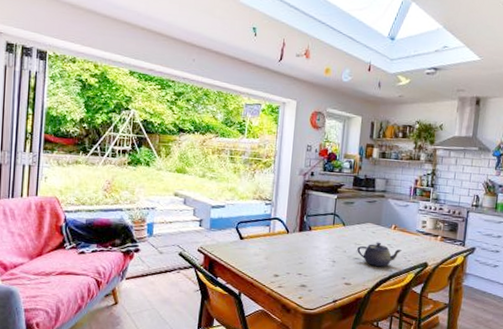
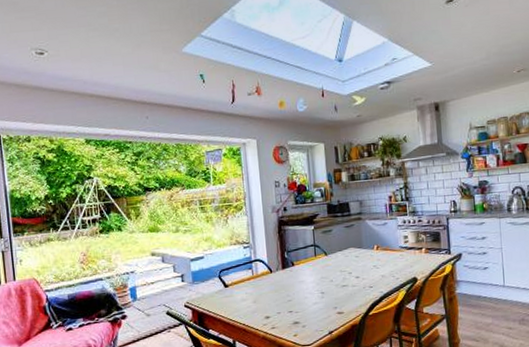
teapot: present [357,242,402,267] -> none [344,265,389,291]

